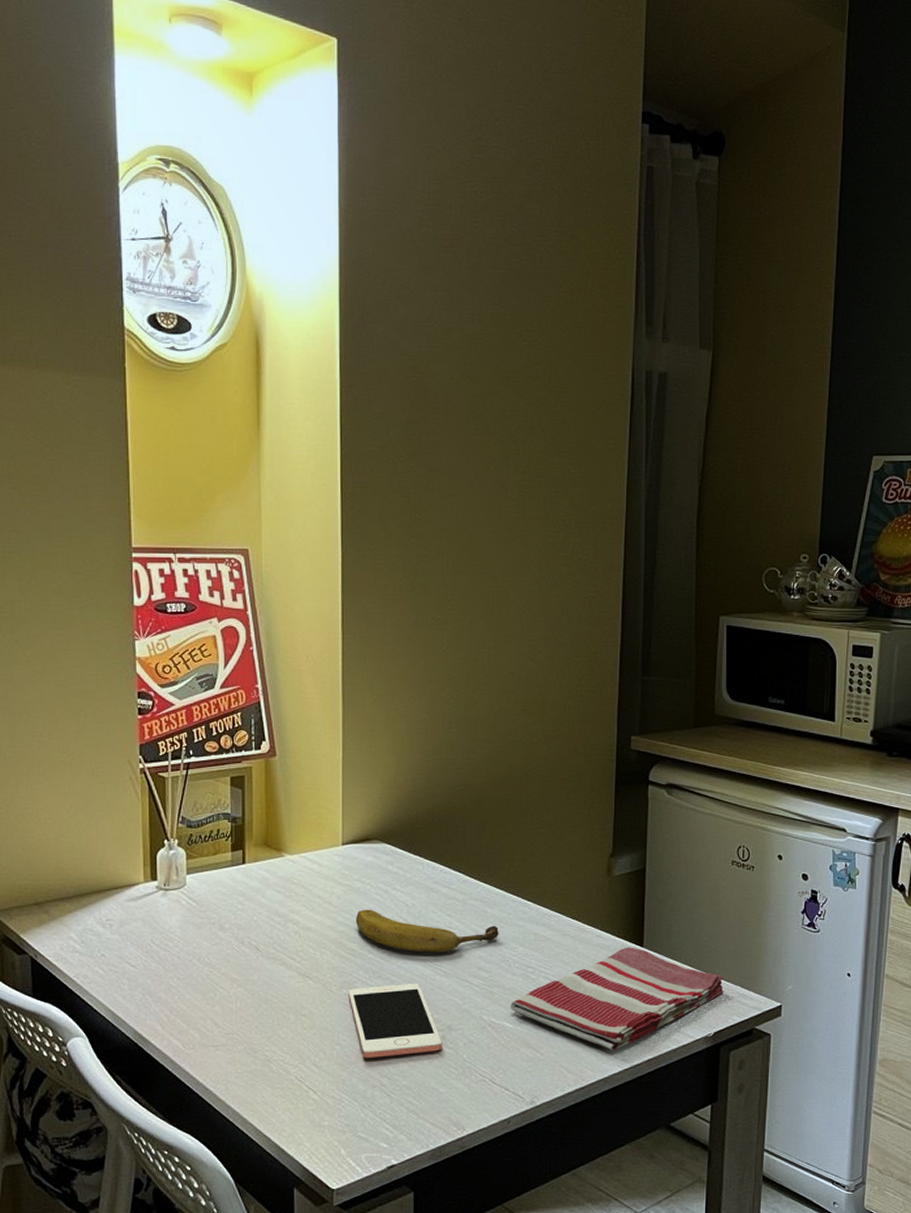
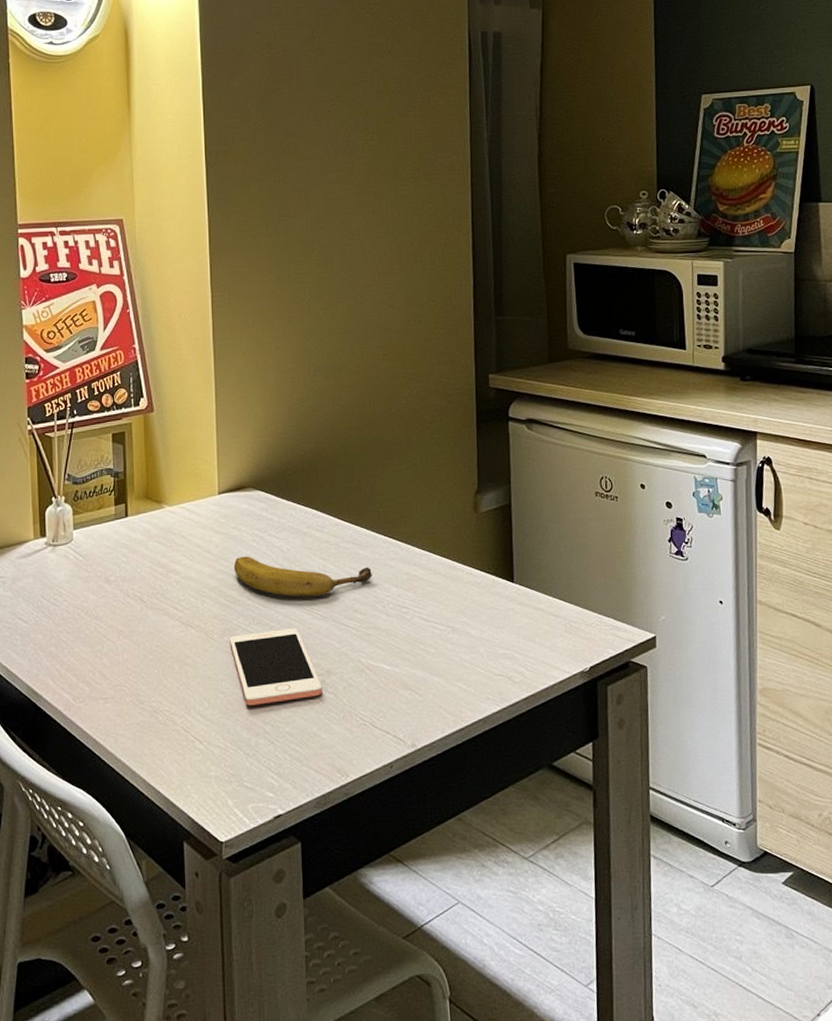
dish towel: present [511,947,724,1051] -> none [387,583,597,690]

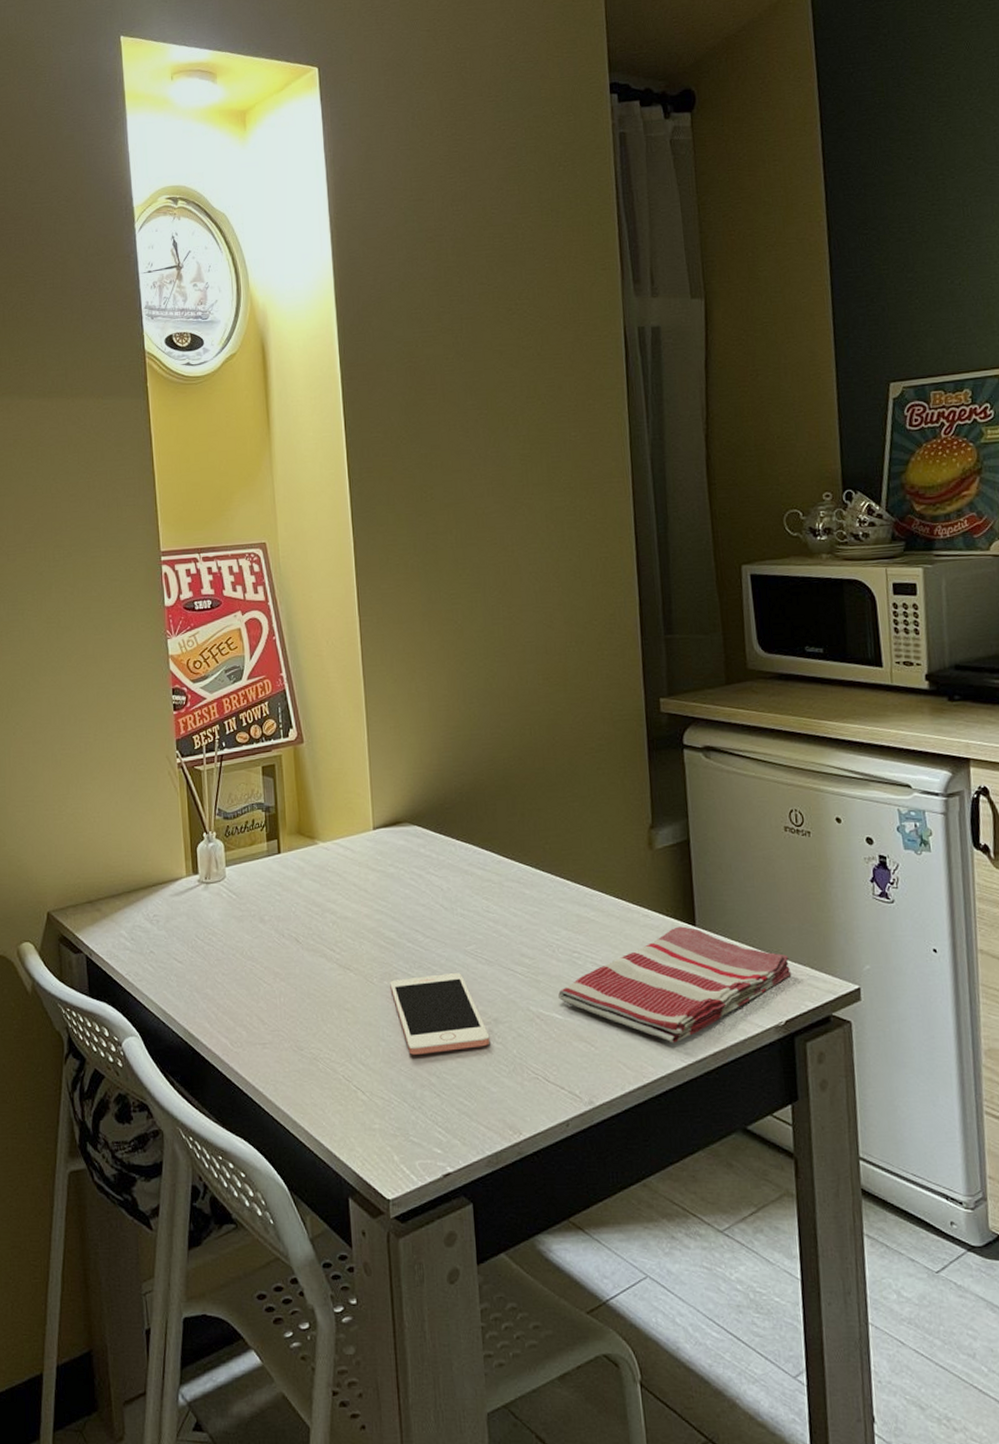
fruit: present [233,556,372,597] -> none [391,895,540,940]
dish towel: none [387,583,597,690] -> present [558,926,792,1043]

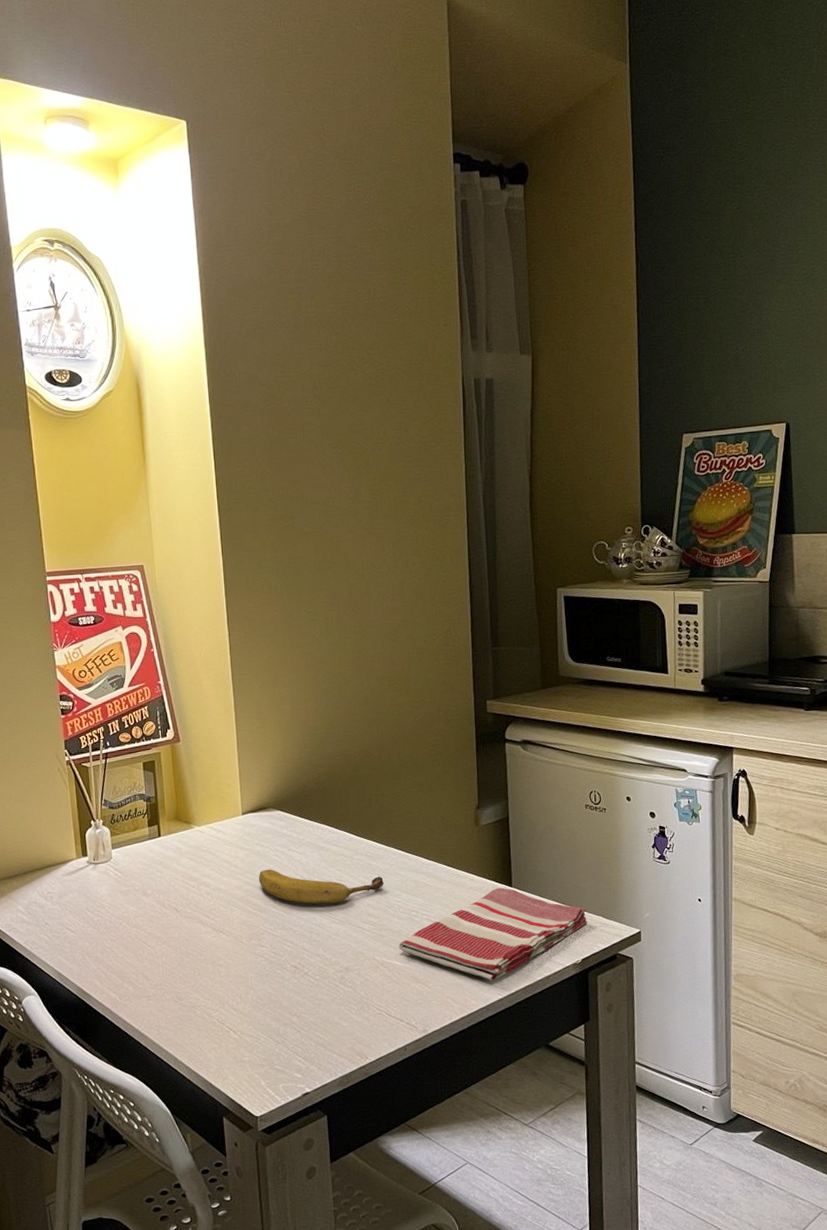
cell phone: present [390,973,490,1055] -> none [257,932,342,1000]
fruit: none [391,895,540,940] -> present [258,869,384,904]

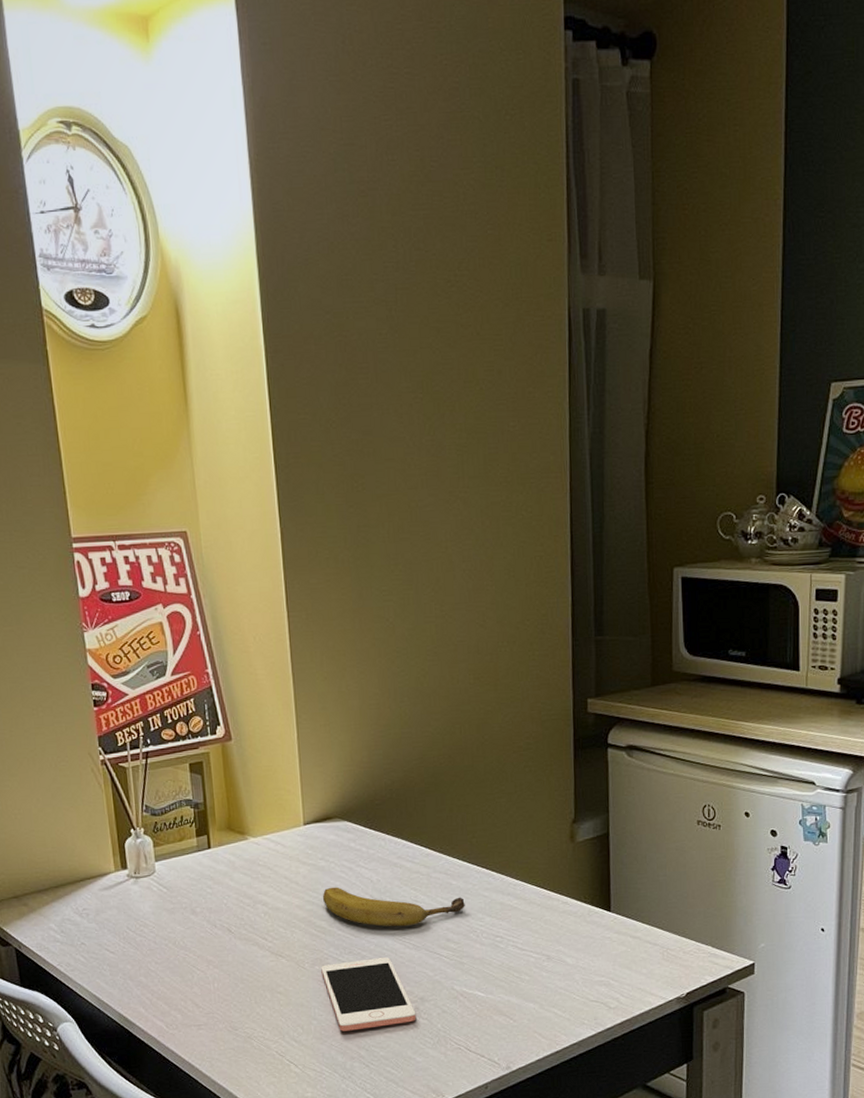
cell phone: none [257,932,342,1000] -> present [321,957,416,1031]
dish towel: present [399,887,588,981] -> none [481,912,695,1015]

